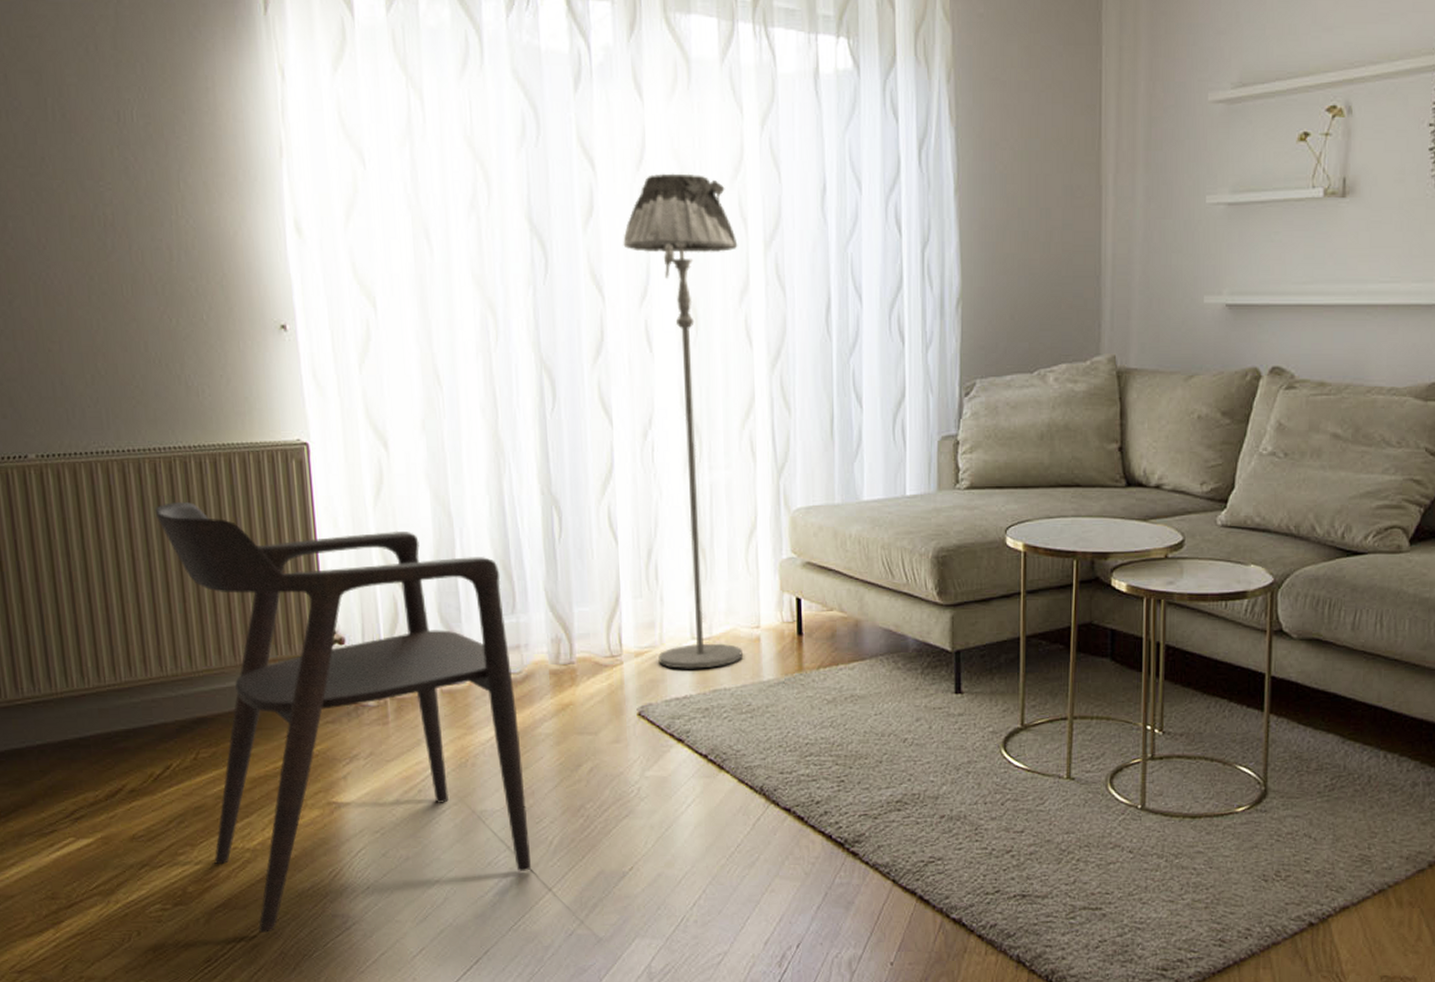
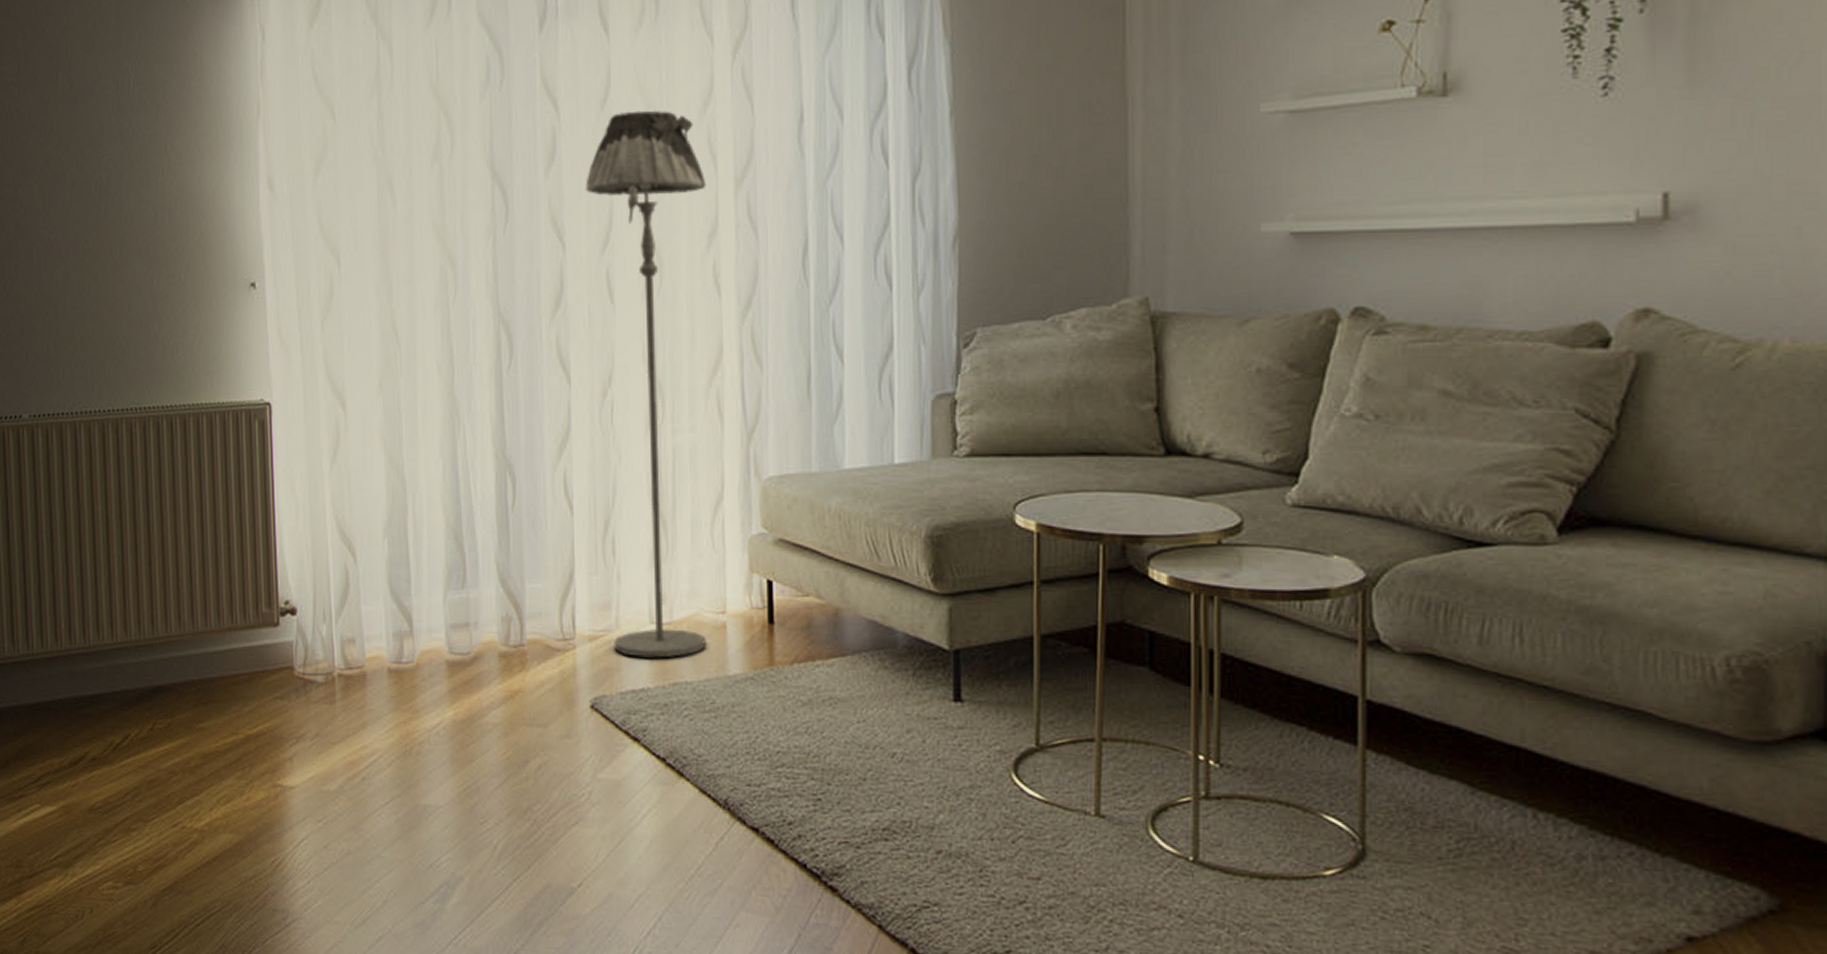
armchair: present [154,501,532,933] -> none [128,462,475,922]

